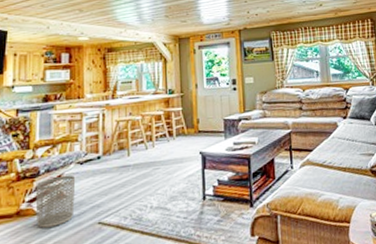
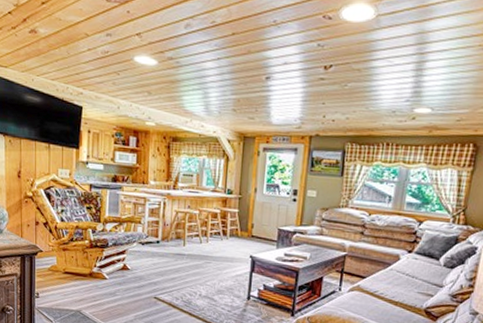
waste bin: present [35,175,76,228] -> none [104,251,138,292]

